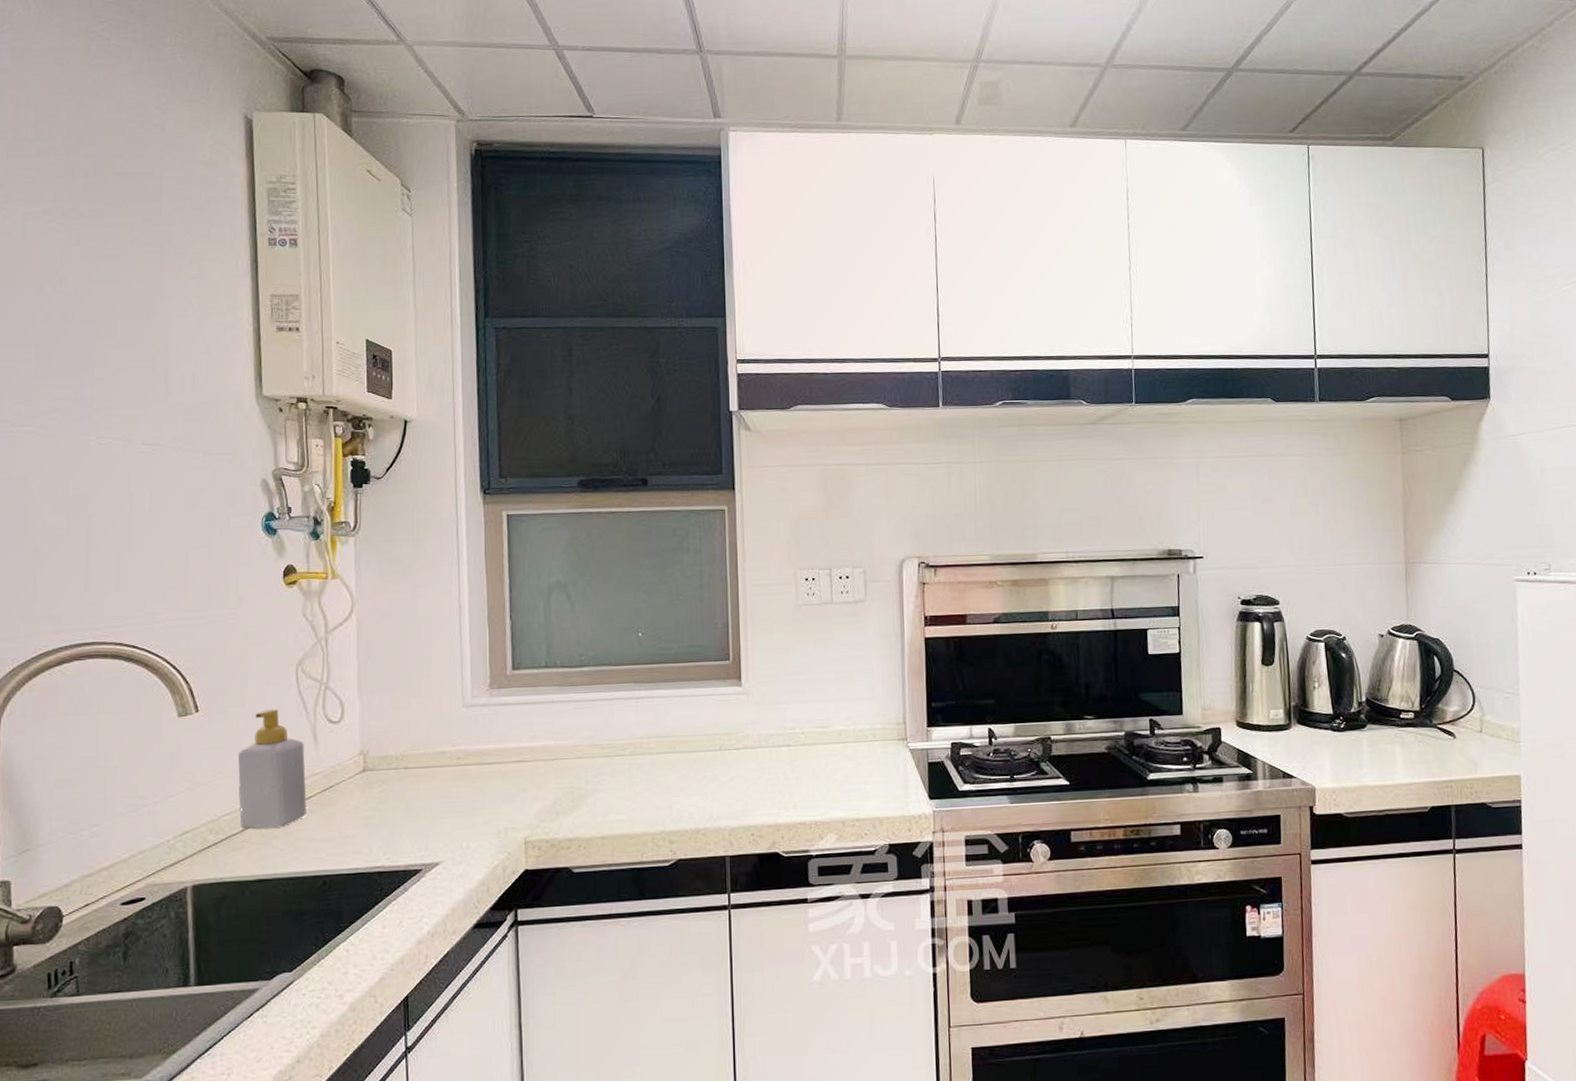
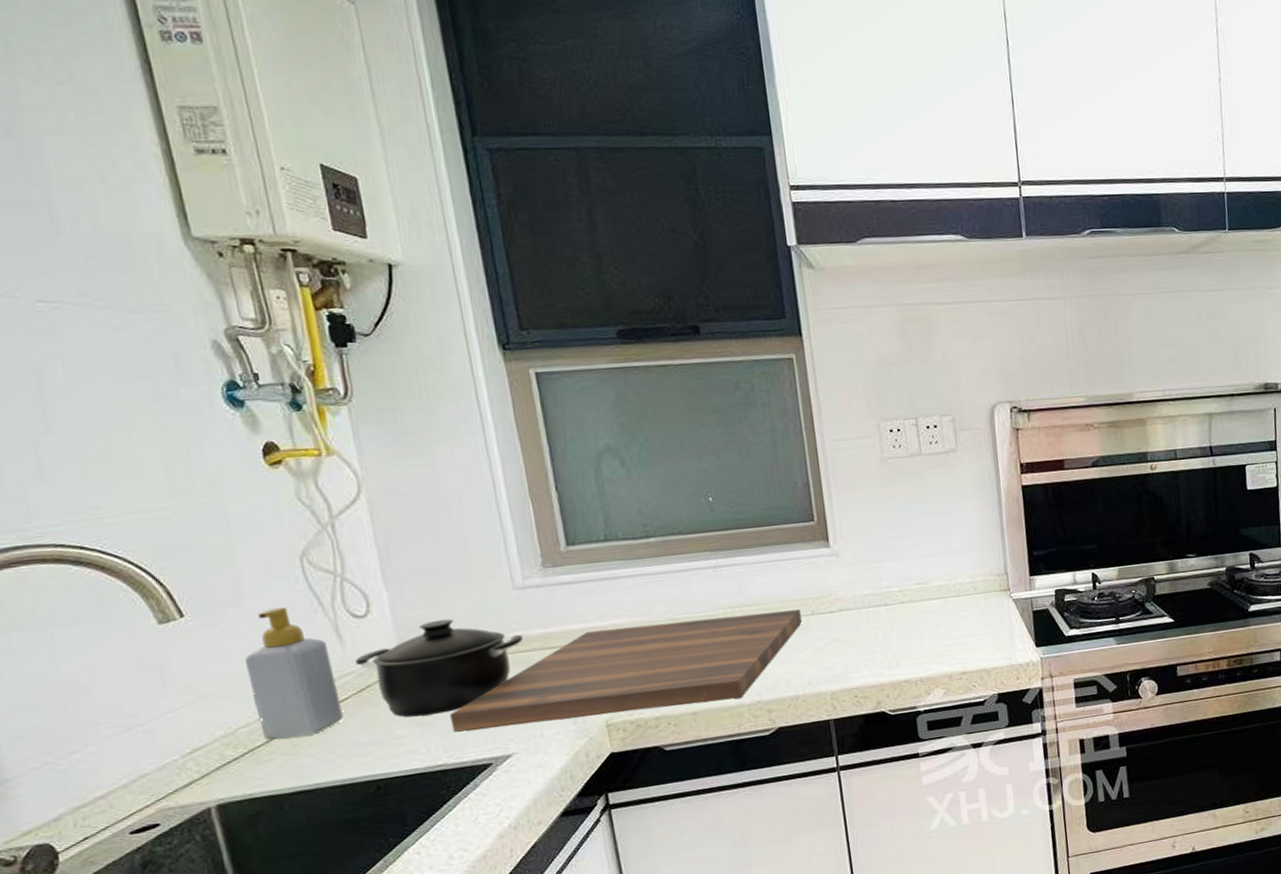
saucepan: none [324,729,464,819] -> present [355,618,523,717]
cutting board: none [393,744,709,837] -> present [450,609,802,732]

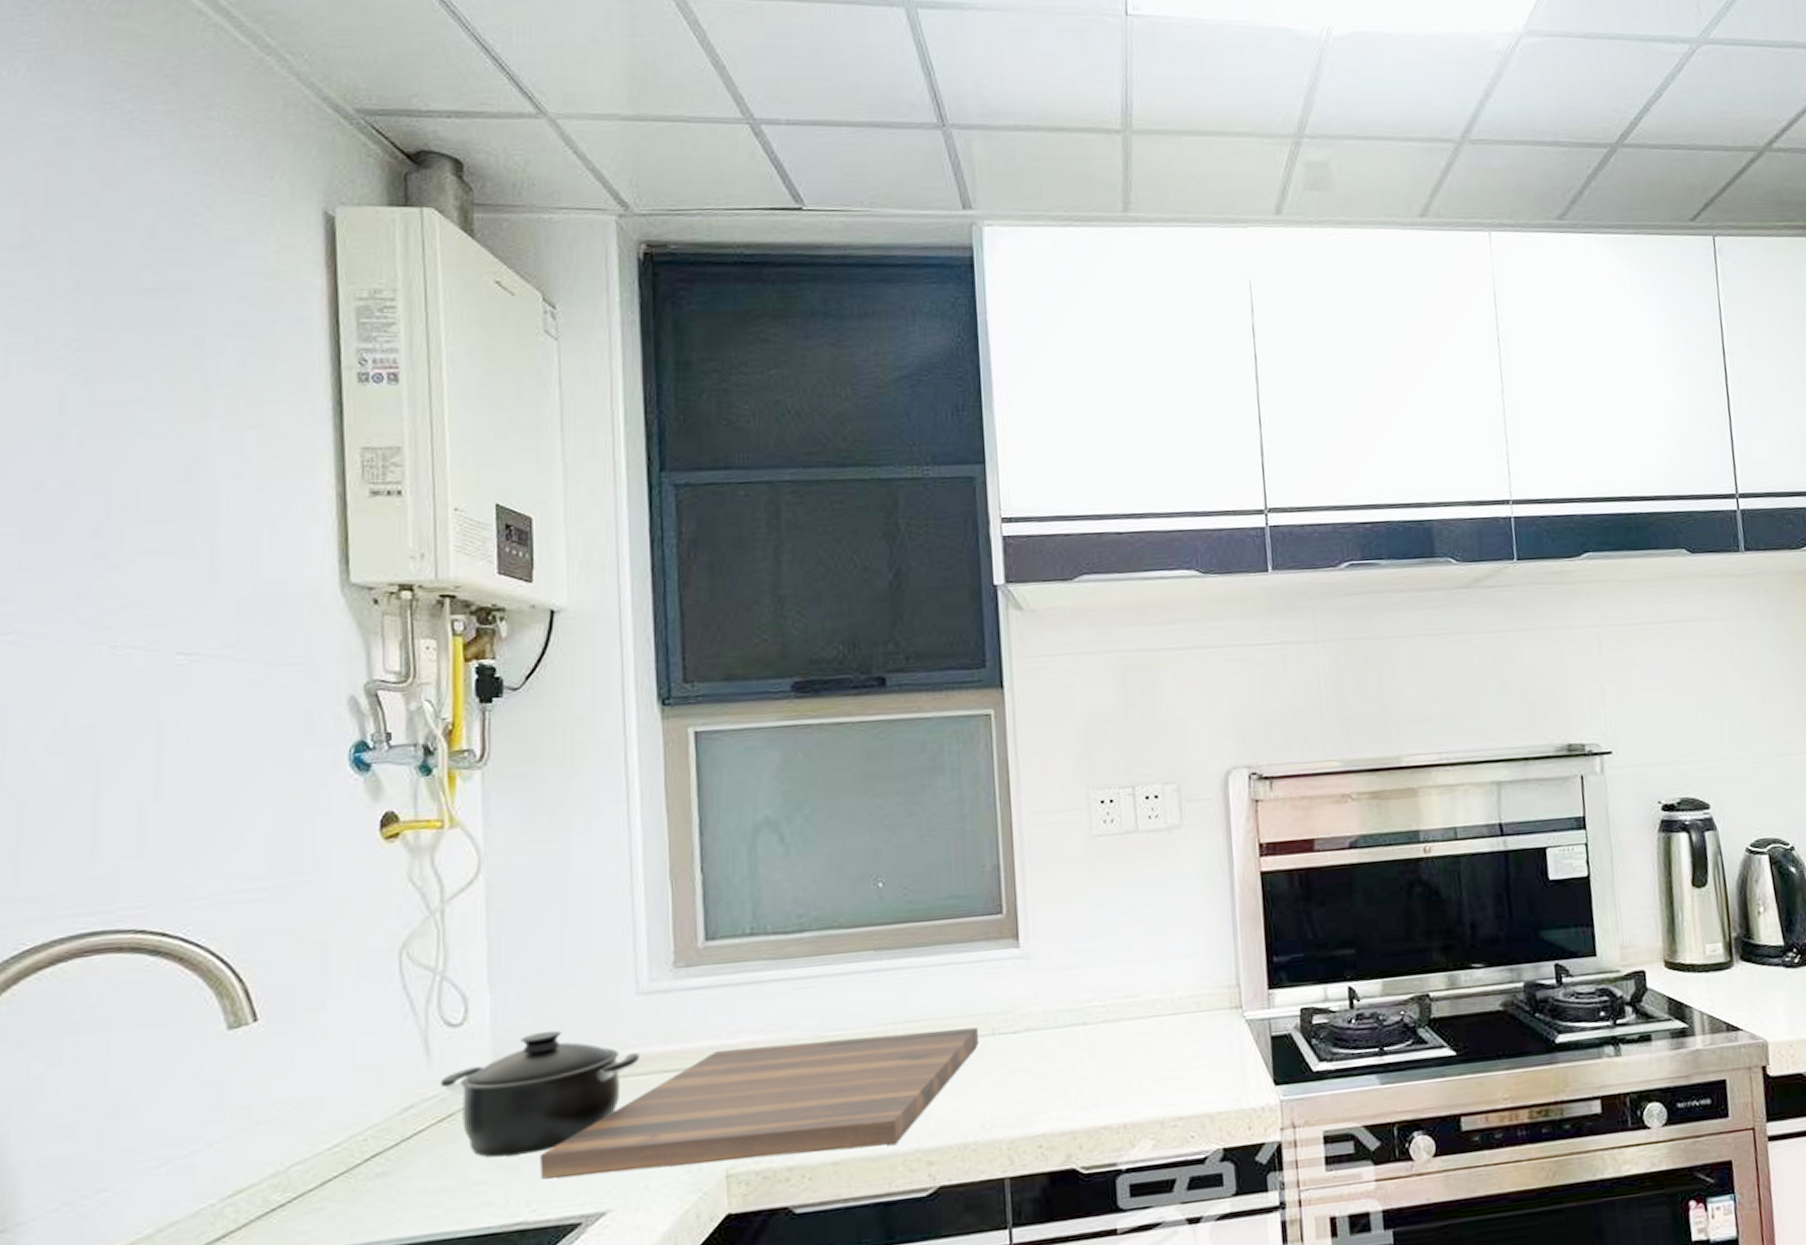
soap bottle: present [244,607,343,740] -> none [314,1011,415,1182]

